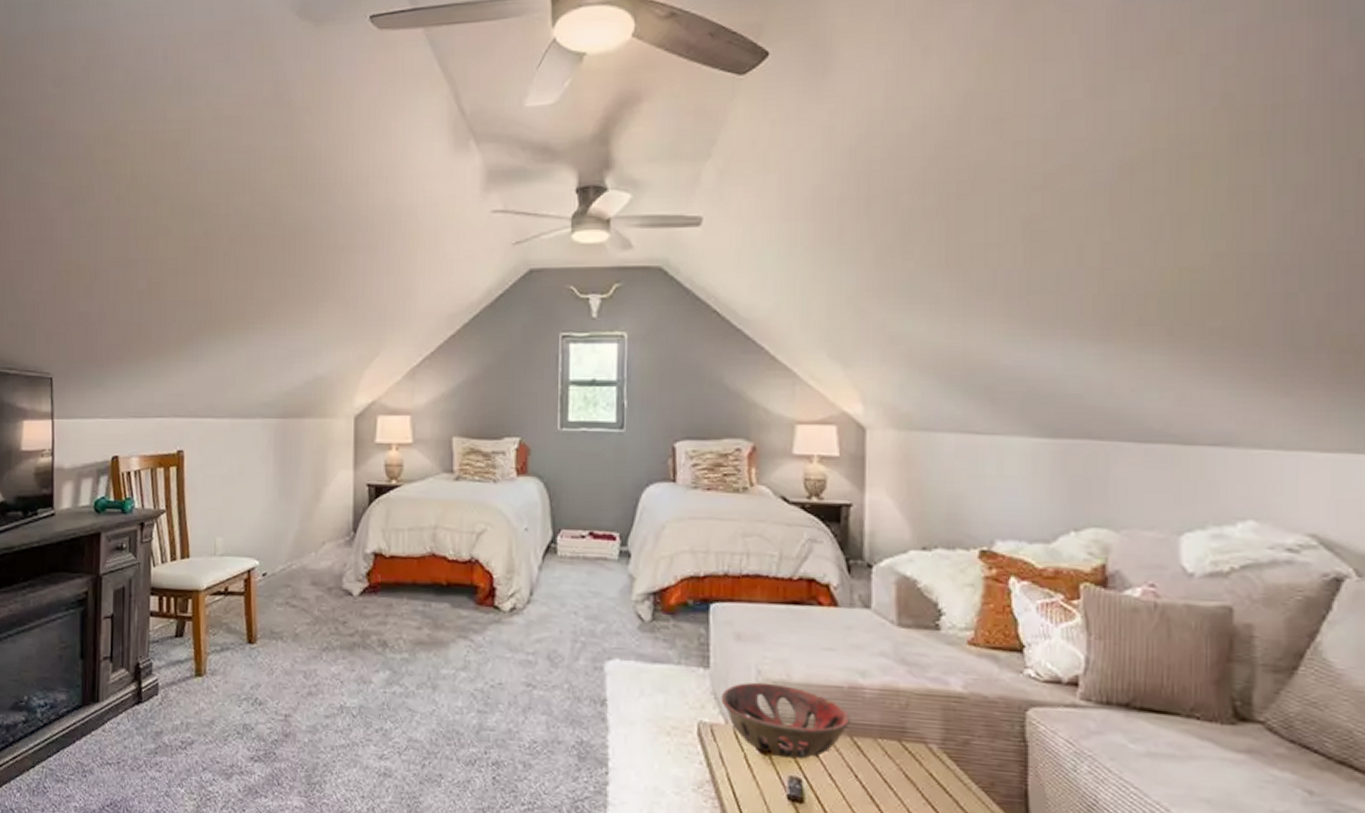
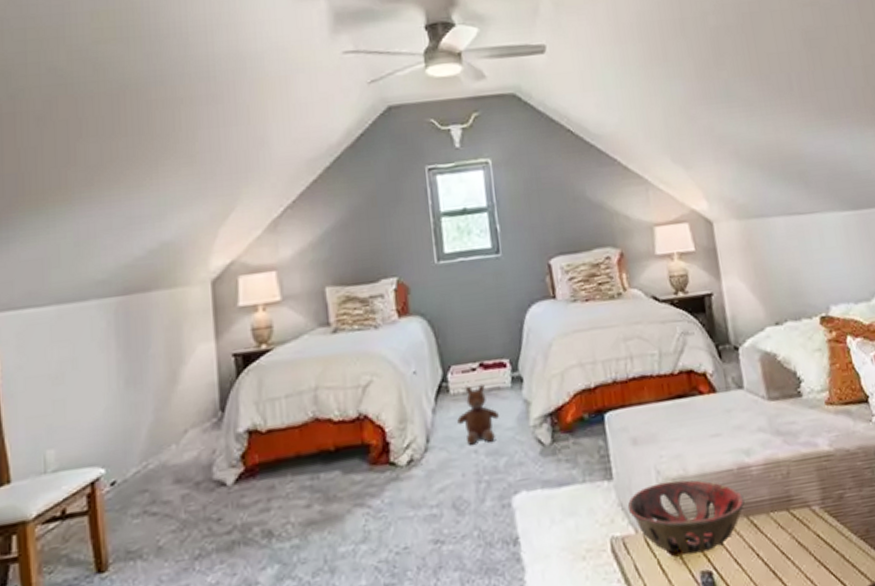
teddy bear: none [561,551,604,607] -> present [457,384,500,445]

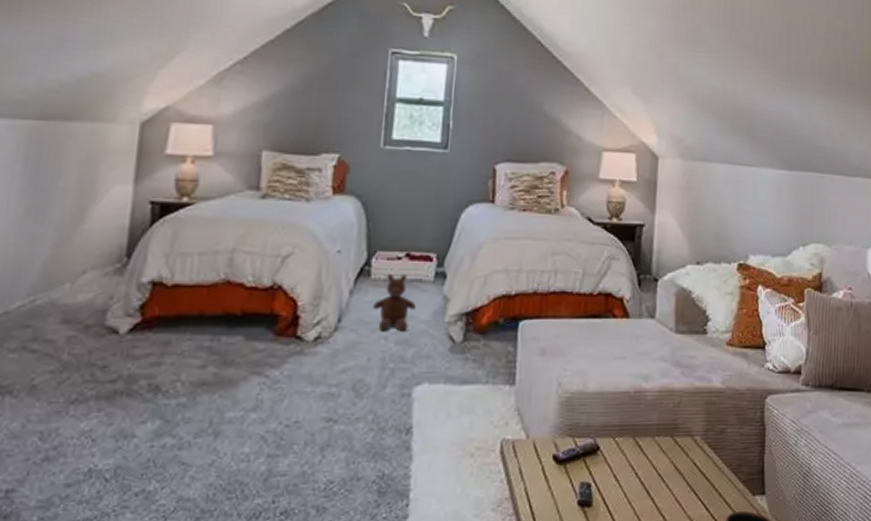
decorative bowl: present [627,480,745,554] -> none [523,394,634,465]

